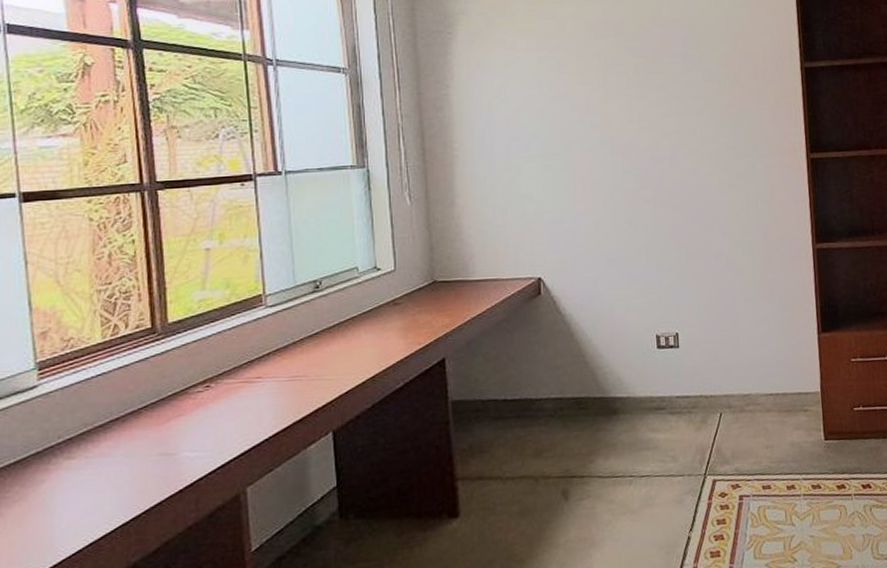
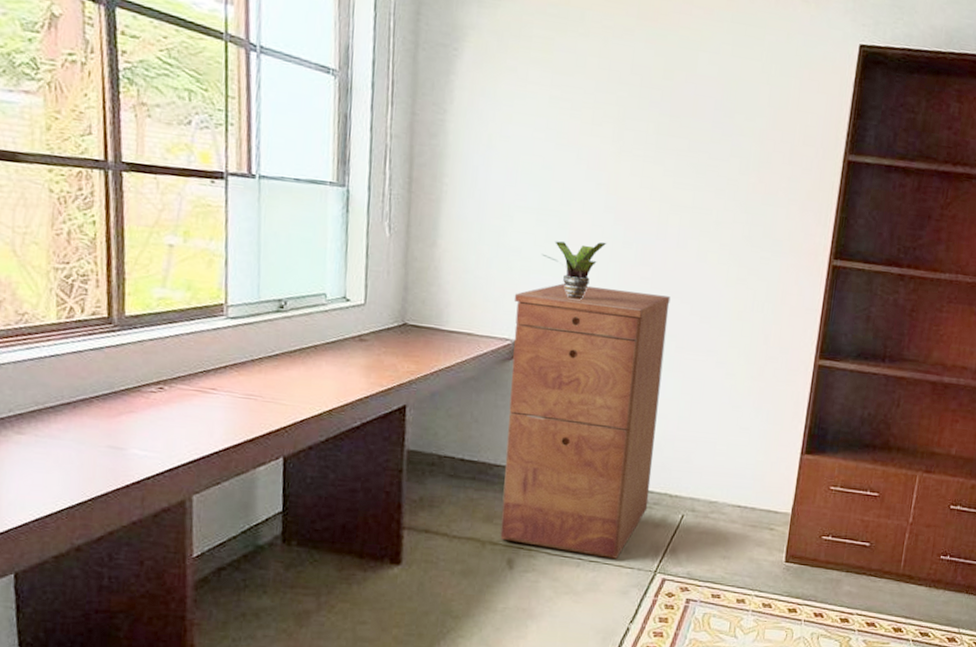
filing cabinet: none [532,212,687,472] -> present [500,283,671,559]
potted plant: none [552,174,607,230] -> present [542,241,606,300]

